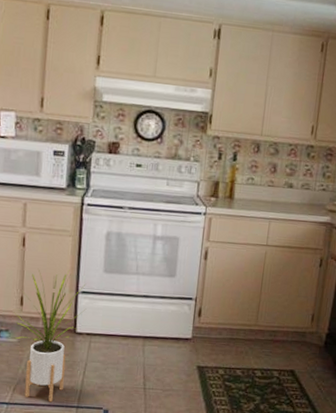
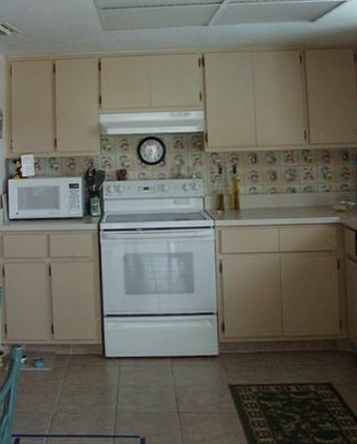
house plant: present [14,269,87,402] -> none [46,294,113,433]

